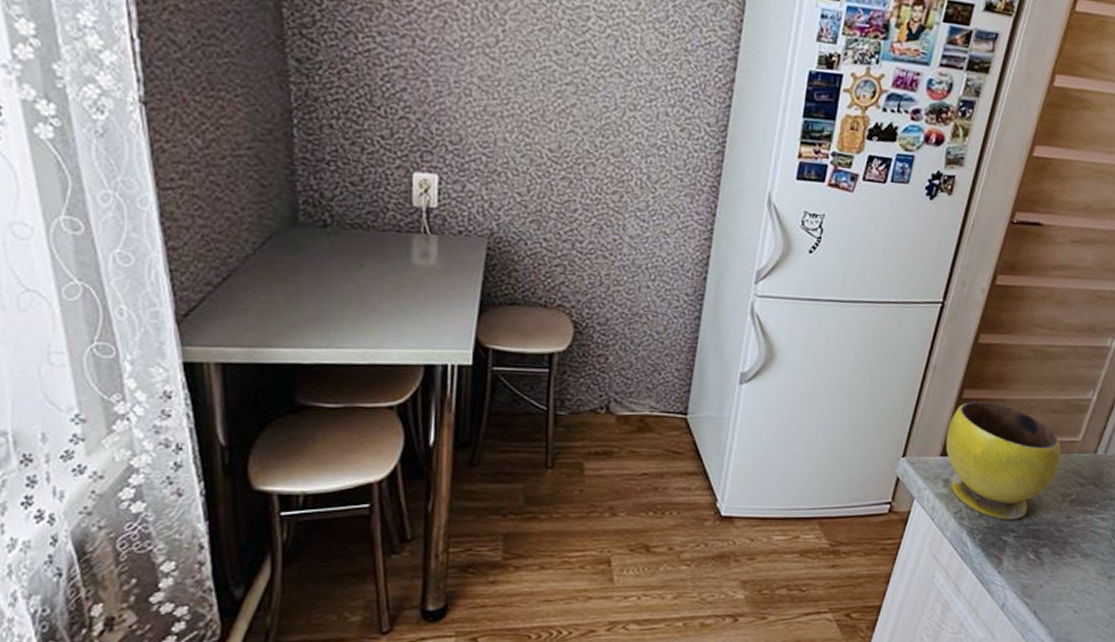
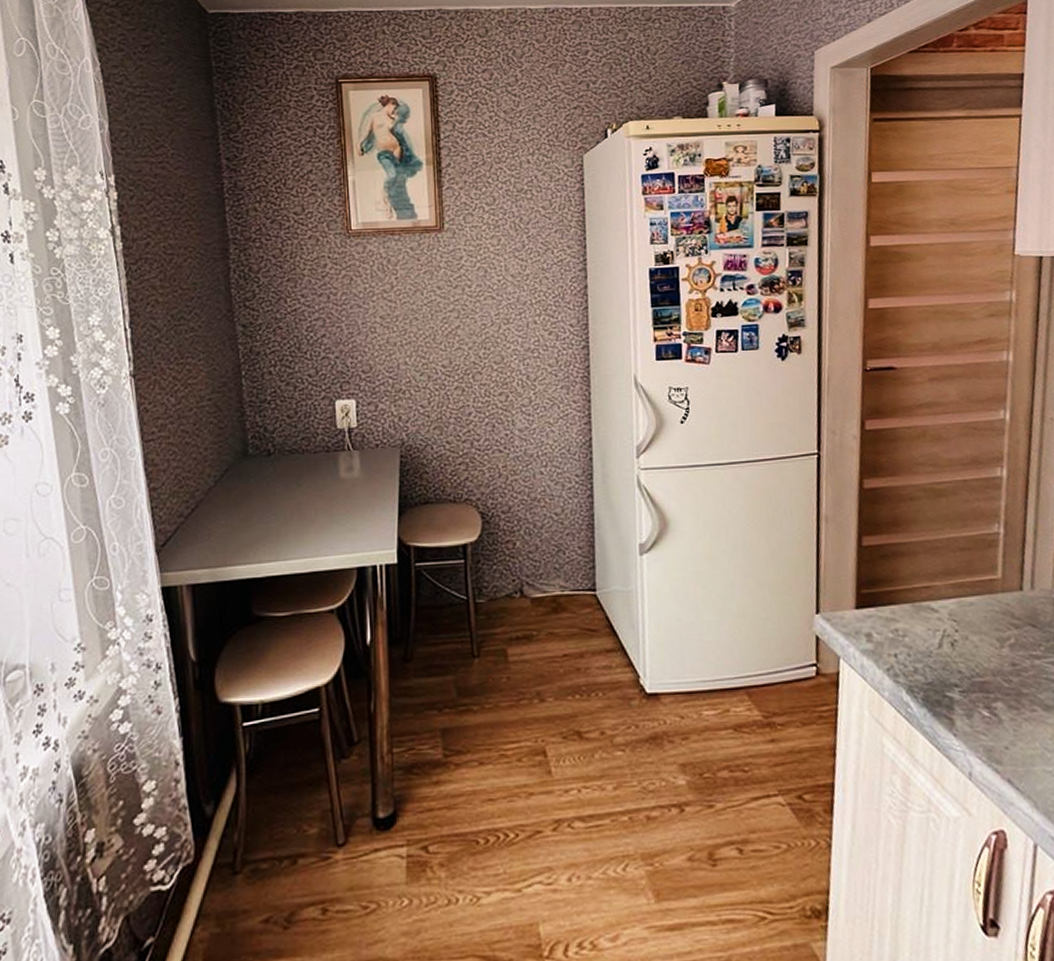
bowl: present [945,401,1062,521] -> none [855,547,986,674]

